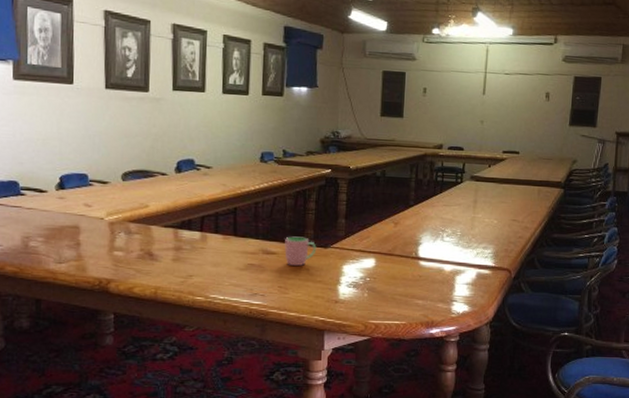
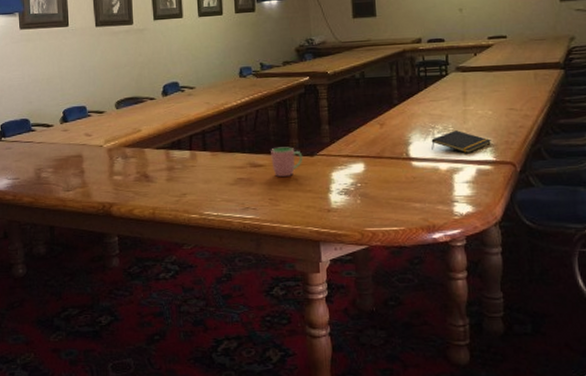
notepad: none [439,235,493,258] -> present [431,130,491,154]

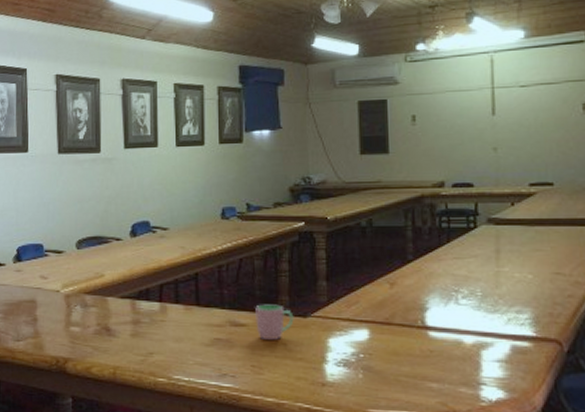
notepad: present [431,130,491,154] -> none [454,296,531,326]

